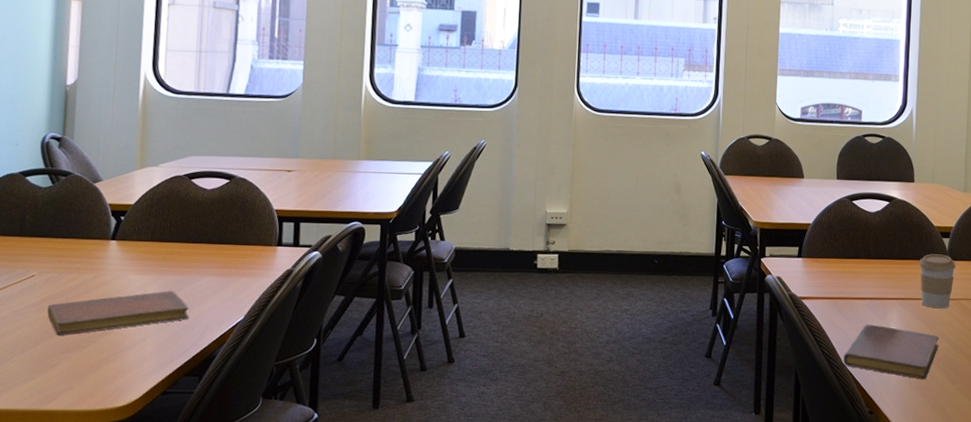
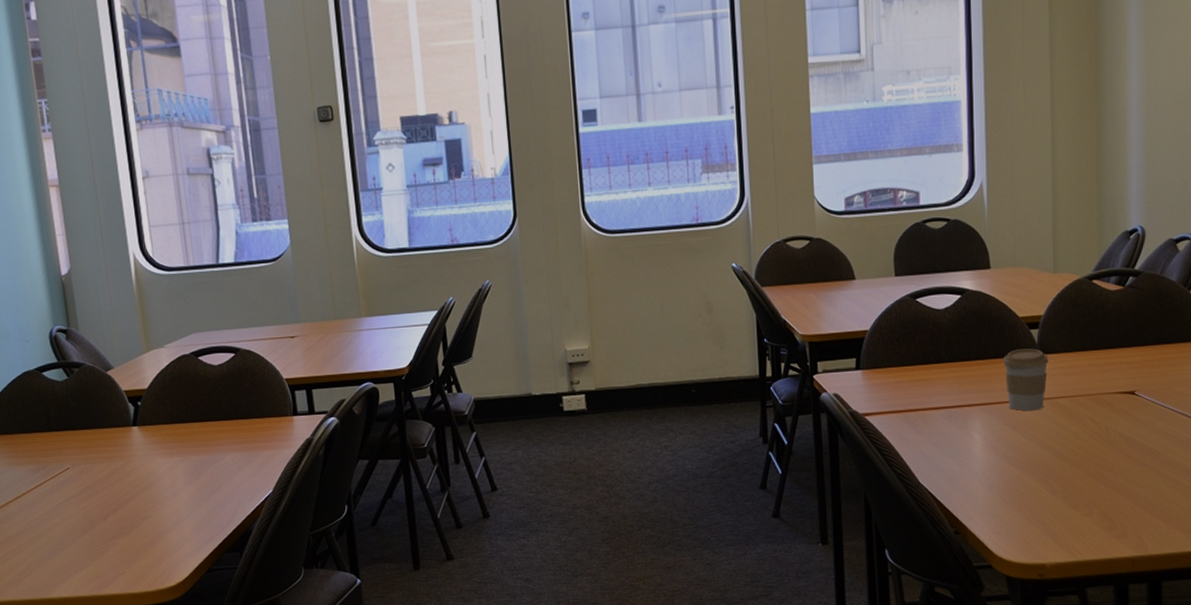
notebook: present [47,291,190,335] -> none [87,470,221,523]
notebook: present [843,324,939,380] -> none [919,436,1033,492]

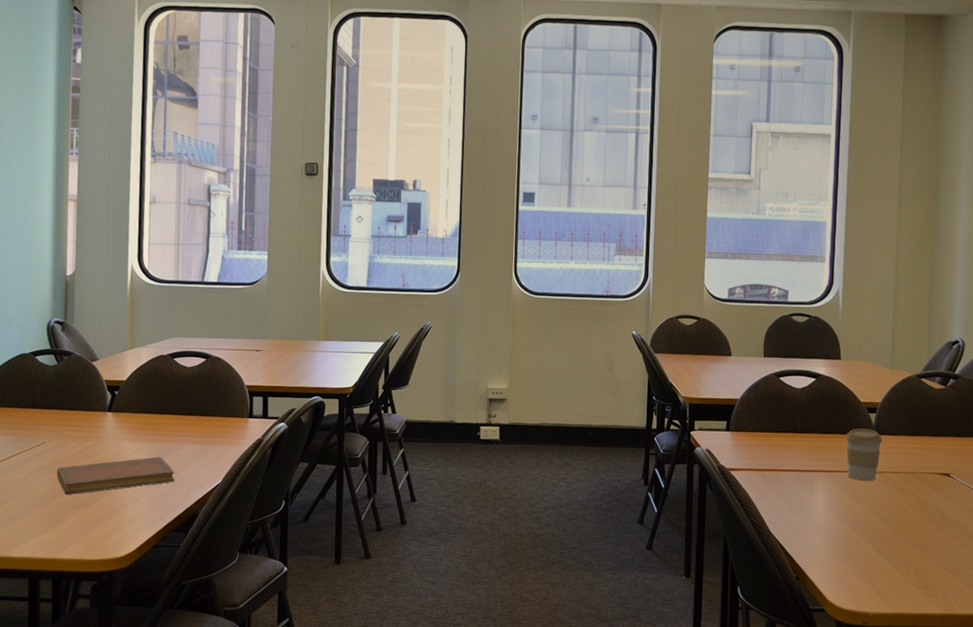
notebook: none [87,470,221,523] -> present [57,457,175,495]

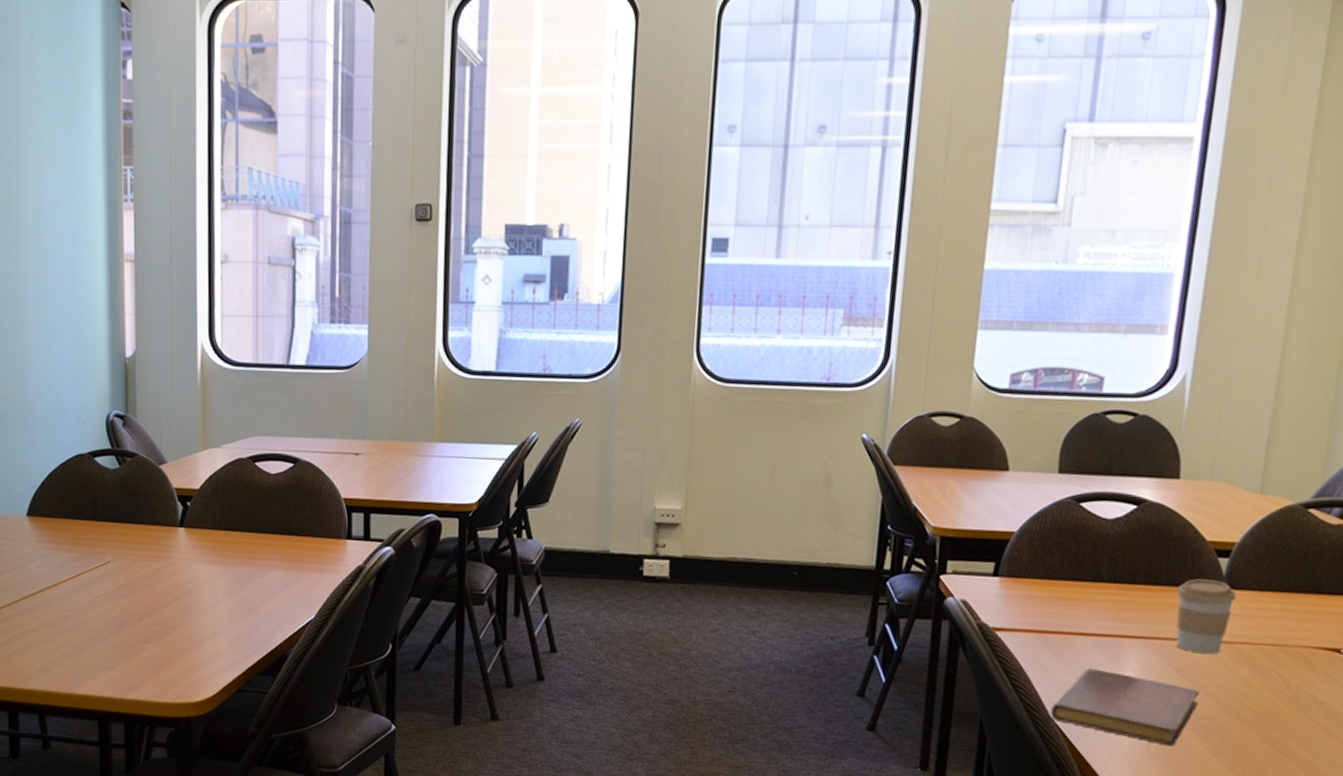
notebook: present [57,457,175,495] -> none [124,583,260,625]
notebook: none [771,495,865,549] -> present [1050,668,1199,747]

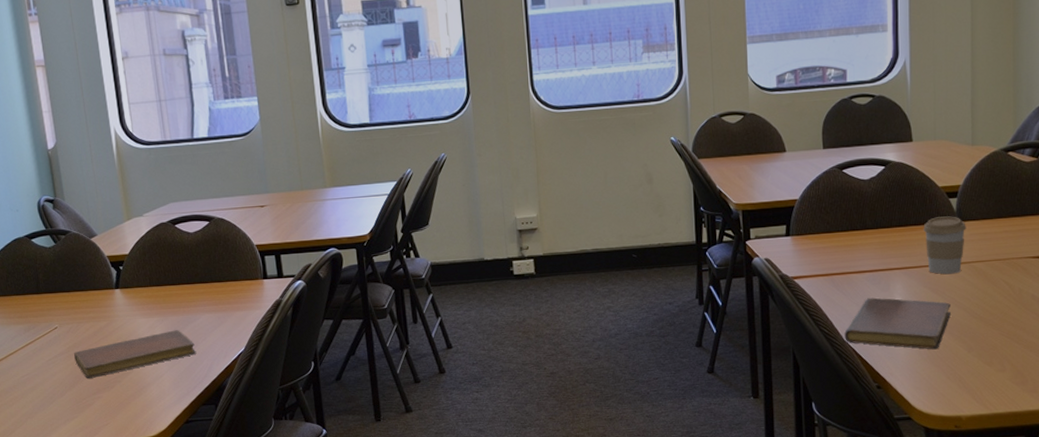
notebook: none [124,583,260,625] -> present [74,330,197,378]

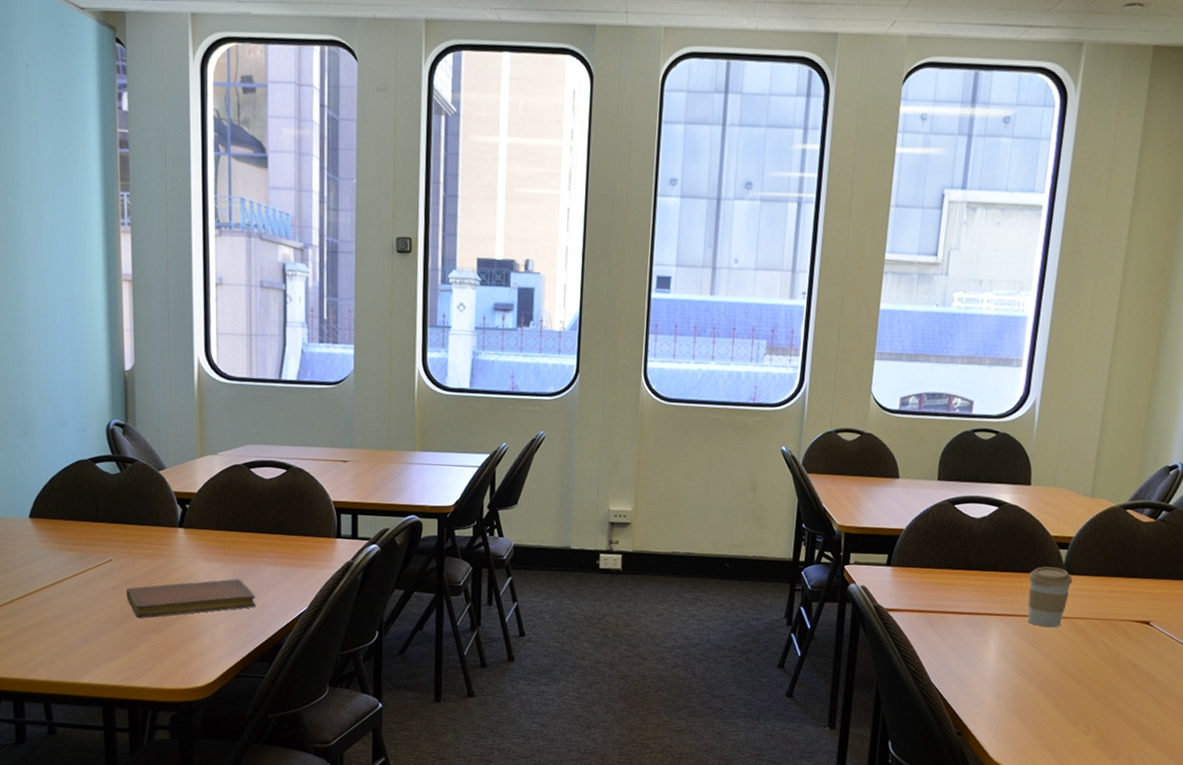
notebook: present [844,297,951,350] -> none [931,641,1045,703]

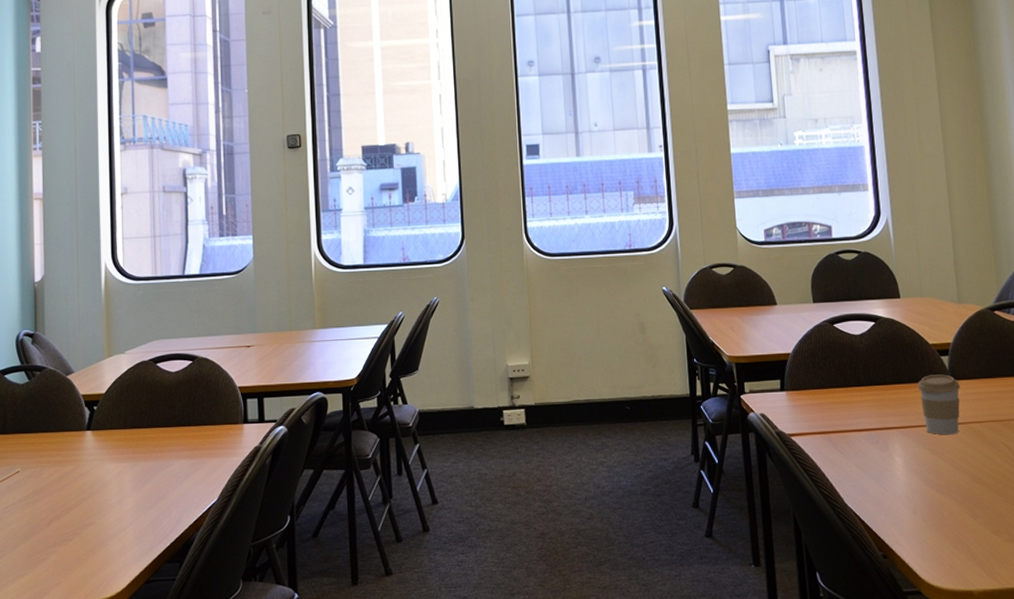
notebook: present [127,579,257,618] -> none [33,477,166,530]

